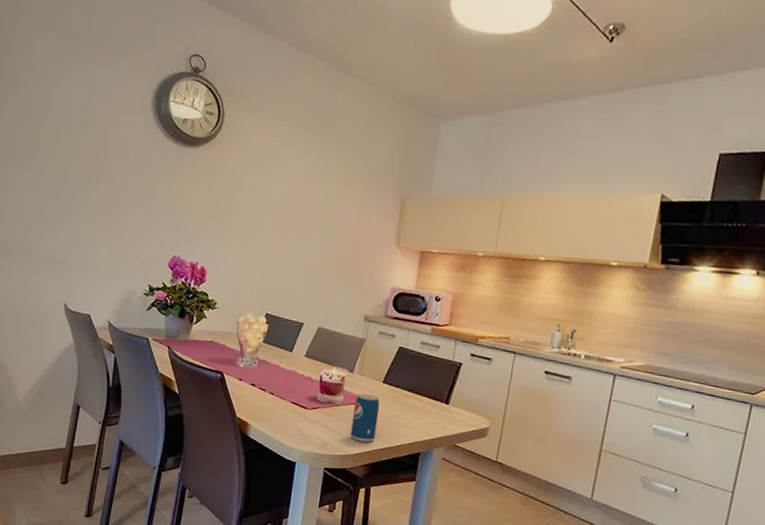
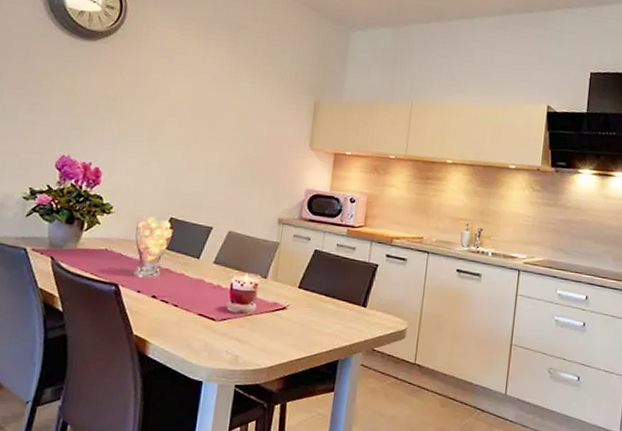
beverage can: present [350,393,380,443] -> none [264,300,296,354]

